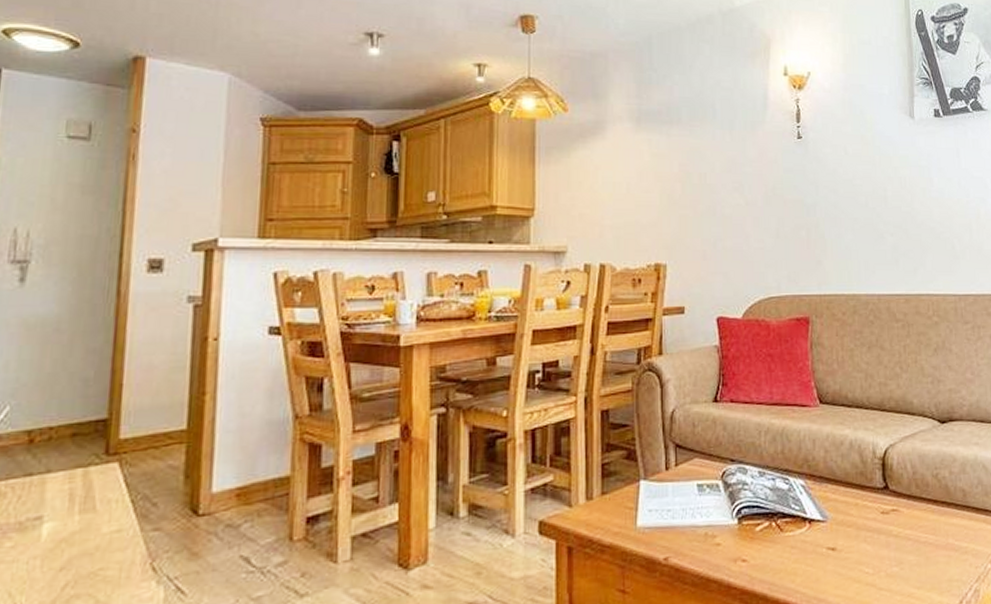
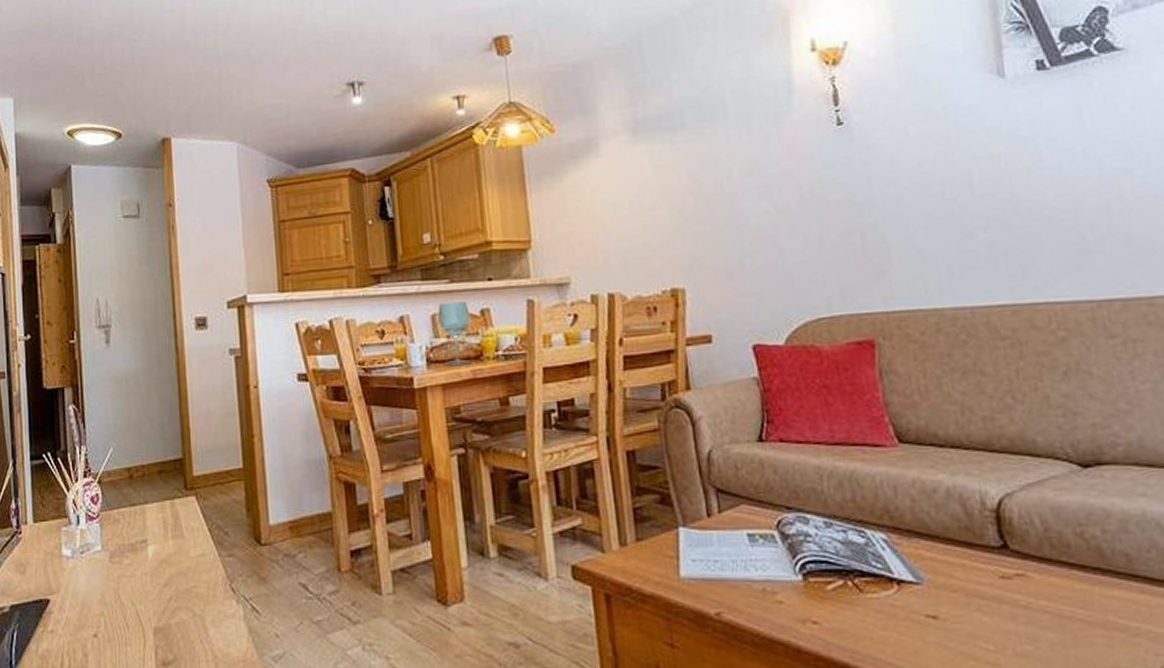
wine glass: none [432,262,468,326] -> present [437,301,472,367]

